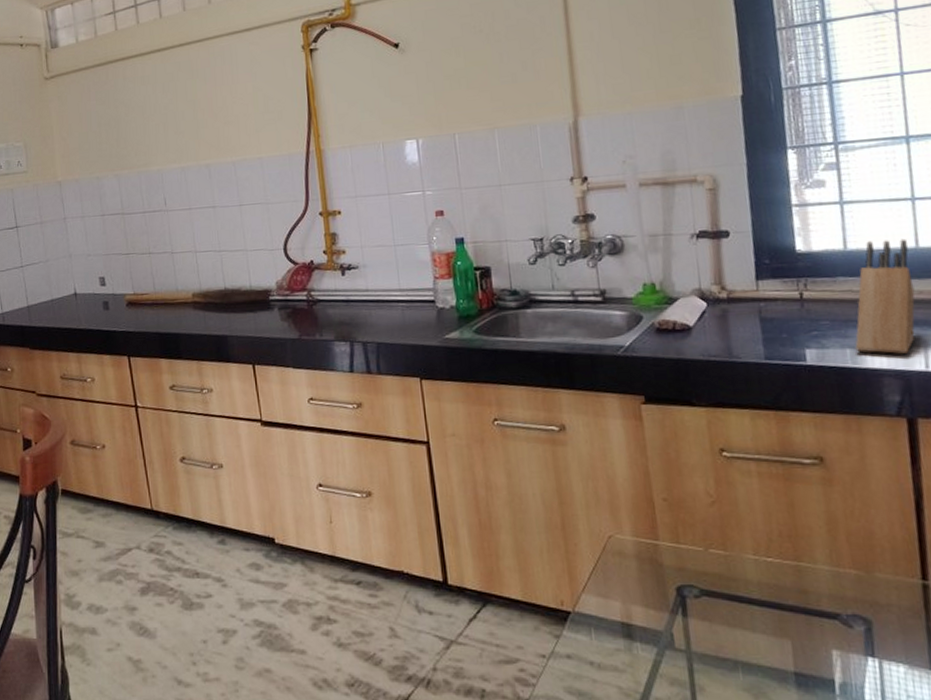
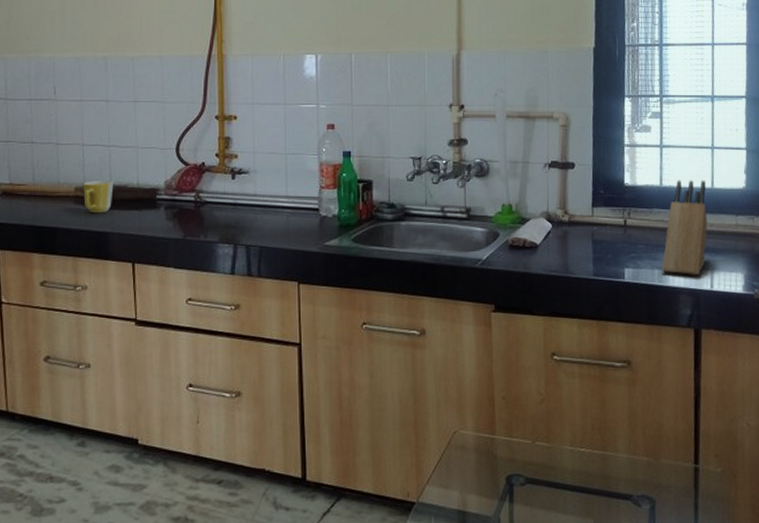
mug: none [199,284,228,318] -> present [82,180,114,214]

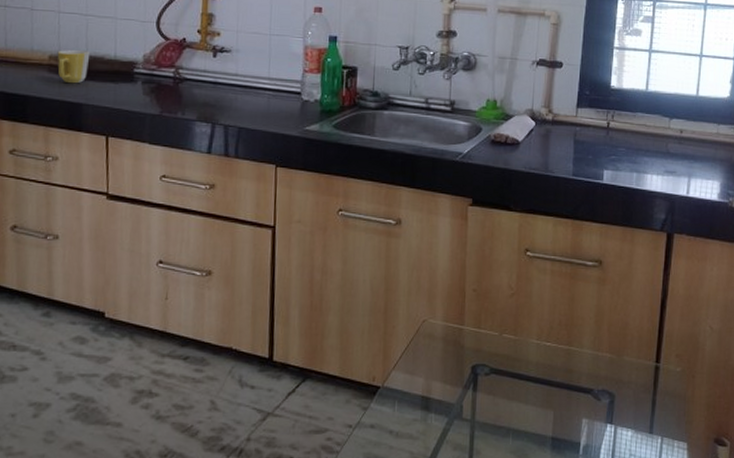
knife block: present [661,180,708,275] -> none [640,86,691,181]

